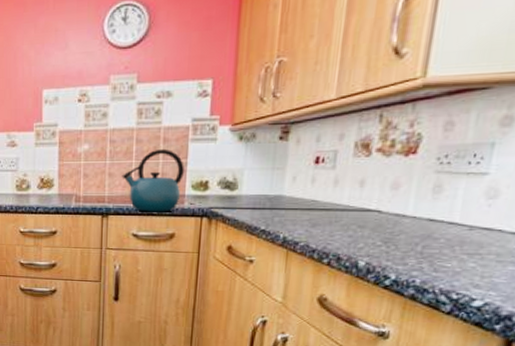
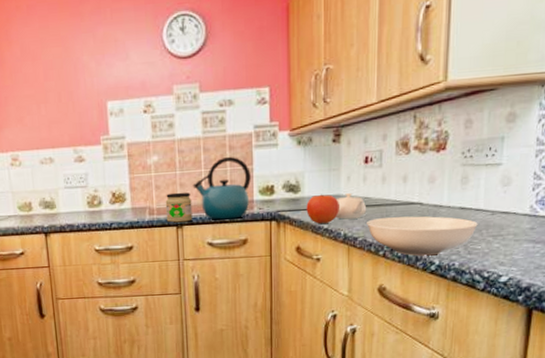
jar: none [92,182,120,212] -> present [165,192,193,223]
fruit: none [242,193,282,224] -> present [306,194,341,224]
teapot: none [275,195,313,222] -> present [335,193,367,220]
bowl: none [311,224,450,269] -> present [367,216,478,256]

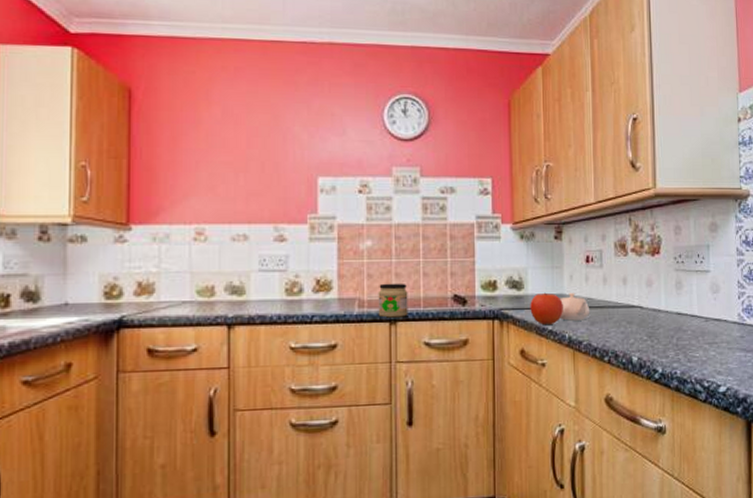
kettle: present [192,156,251,220] -> none [409,246,472,317]
bowl: present [367,216,478,256] -> none [591,320,694,363]

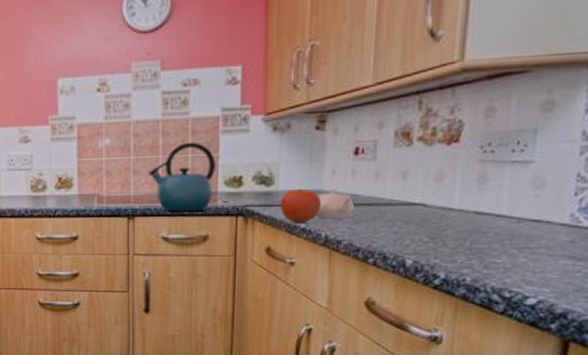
jar: present [378,283,408,318] -> none [116,179,146,213]
kettle: none [409,246,472,317] -> present [148,141,216,212]

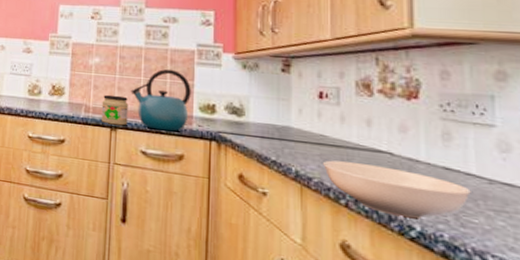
jar: none [116,179,146,213] -> present [101,94,129,126]
fruit: present [280,188,322,222] -> none [251,122,291,155]
teapot: present [315,189,355,219] -> none [285,127,323,157]
bowl: none [354,219,499,267] -> present [323,160,471,220]

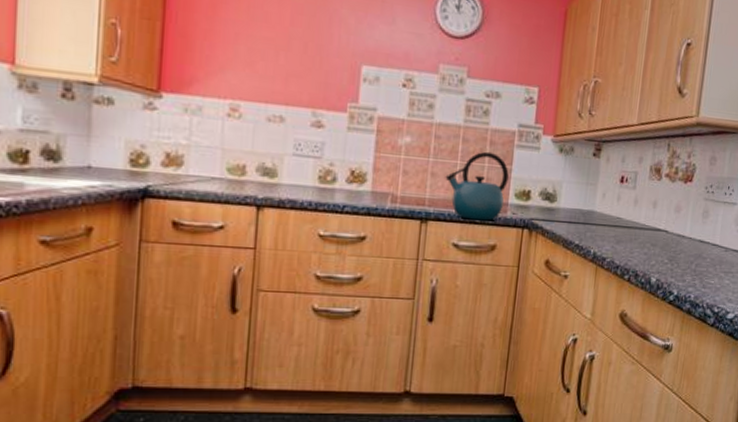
jar: present [101,94,129,126] -> none [410,181,442,217]
bowl: present [323,160,471,220] -> none [616,240,714,286]

